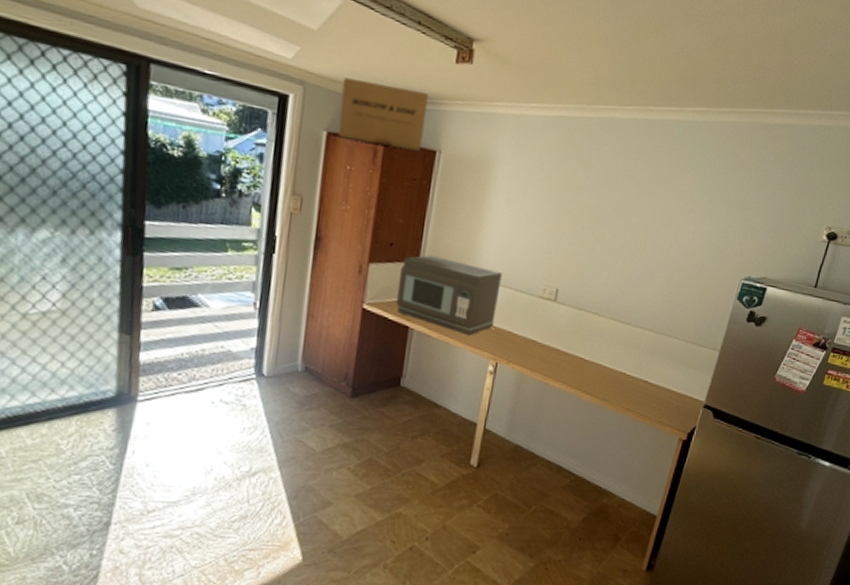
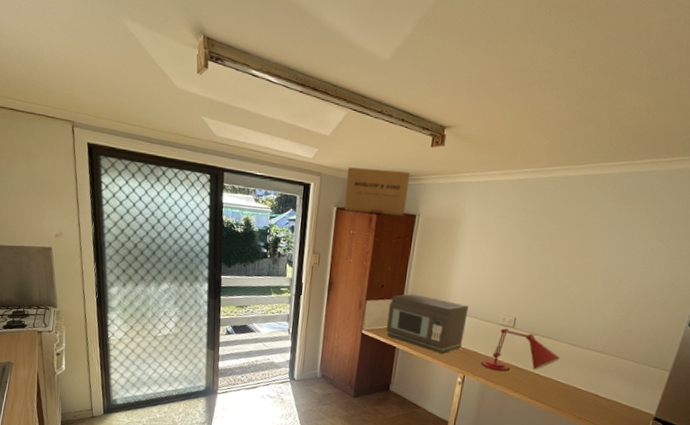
desk lamp: none [516,301,607,356] -> present [480,328,560,371]

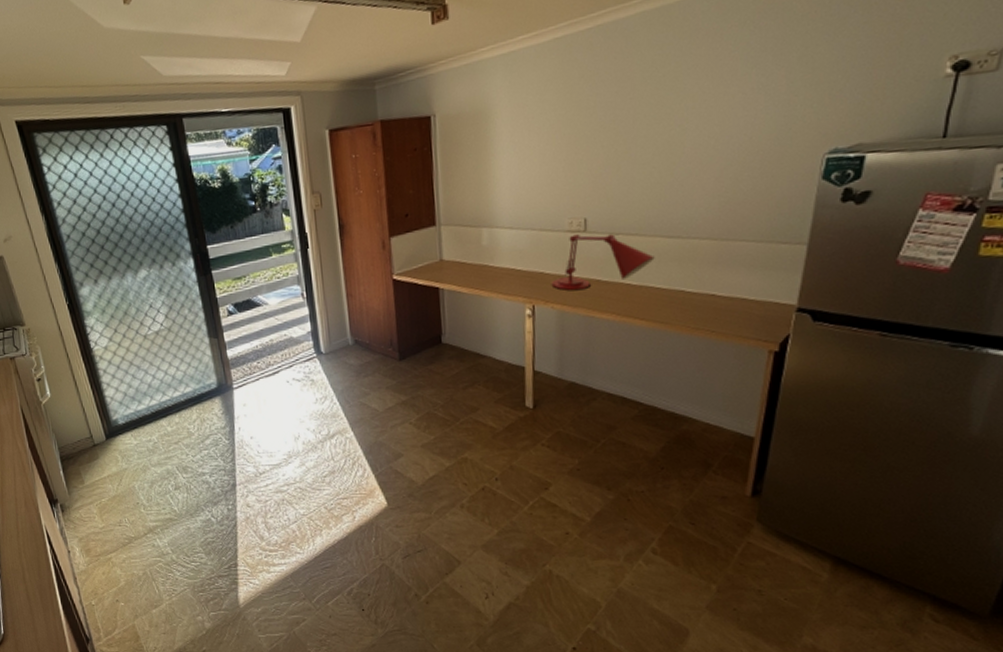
box: present [344,167,411,217] -> none [332,64,416,133]
microwave: present [386,293,469,355] -> none [419,215,524,285]

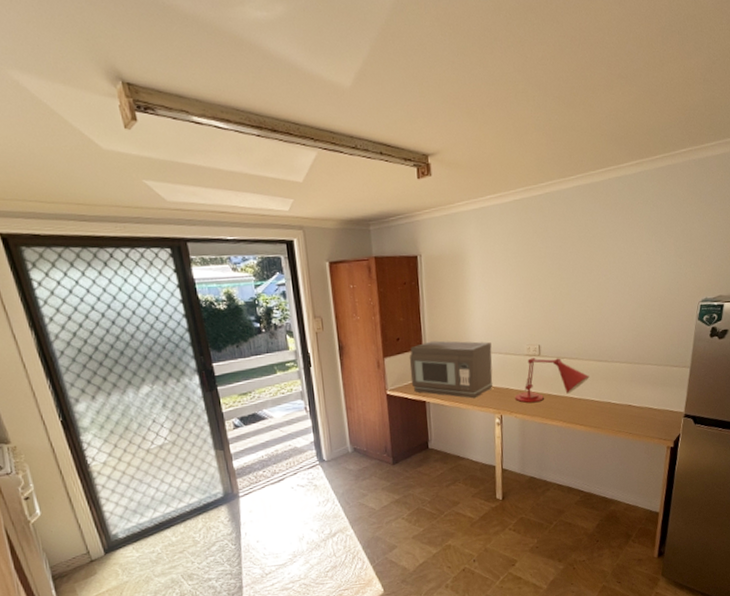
microwave: none [419,215,524,285] -> present [409,340,493,399]

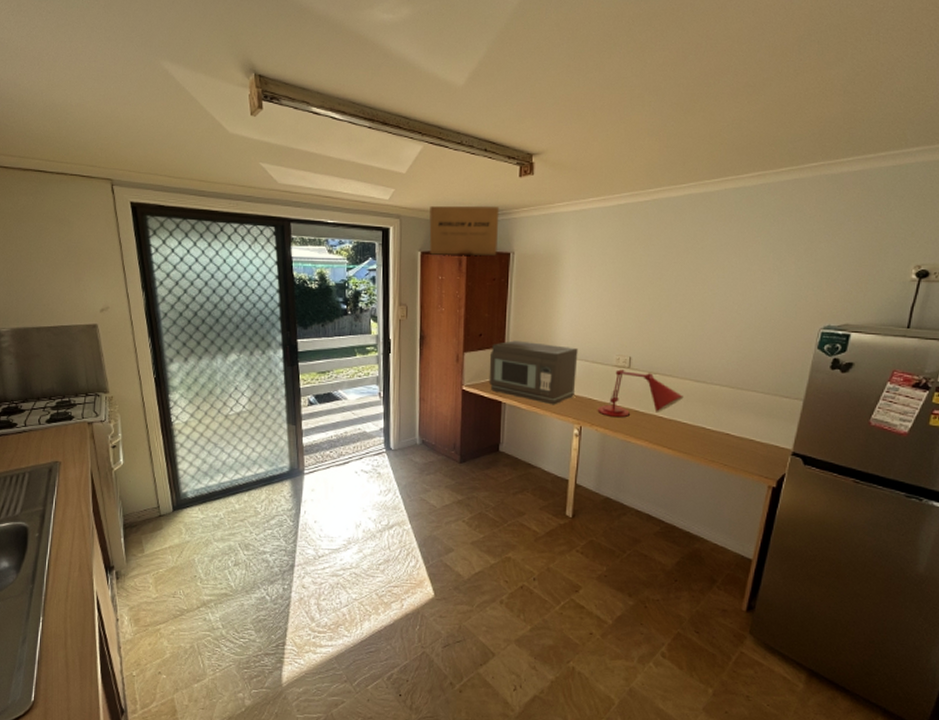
box: none [332,210,405,265] -> present [429,206,500,257]

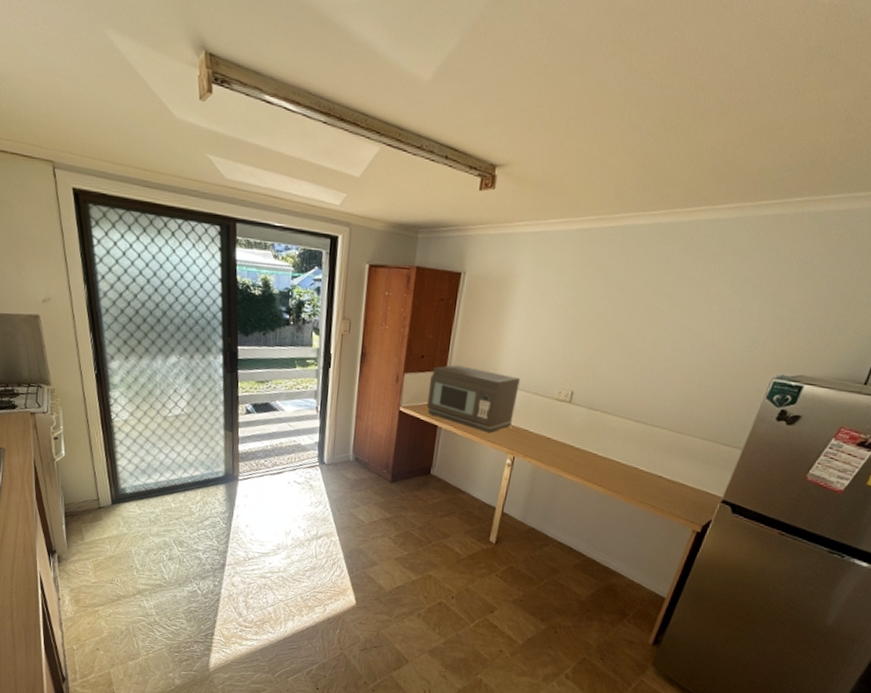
box: present [429,206,500,257] -> none [378,216,455,276]
desk lamp: present [597,369,684,418] -> none [532,403,621,452]

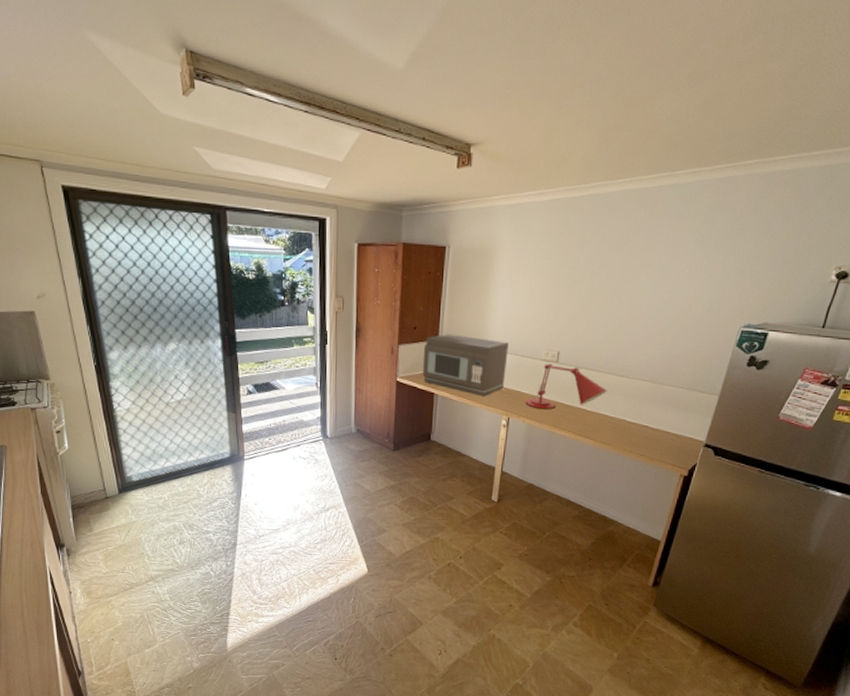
desk lamp: none [532,403,621,452] -> present [525,364,607,410]

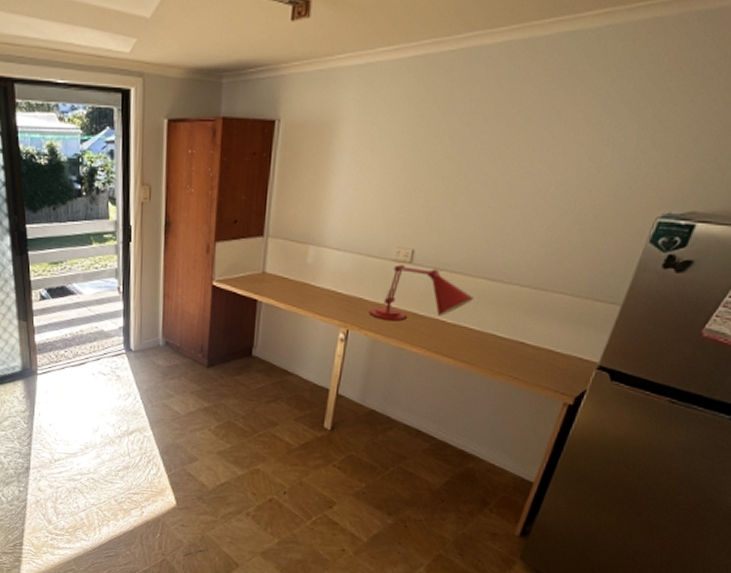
microwave: present [422,334,509,397] -> none [243,228,351,305]

